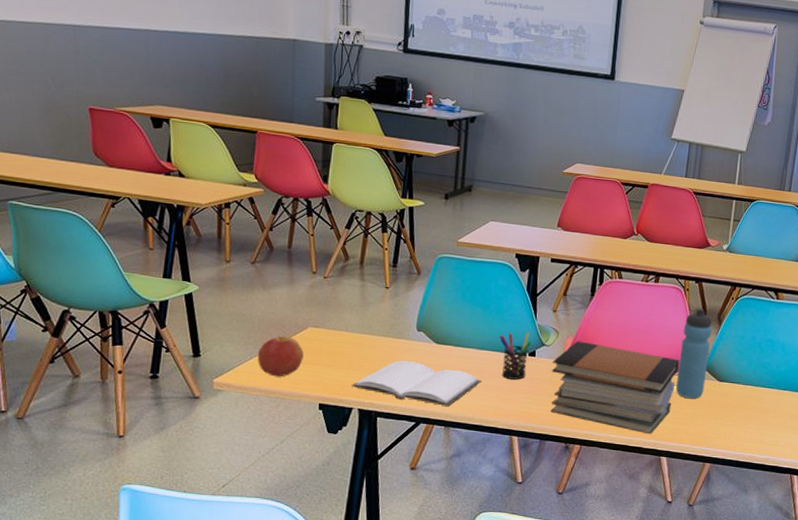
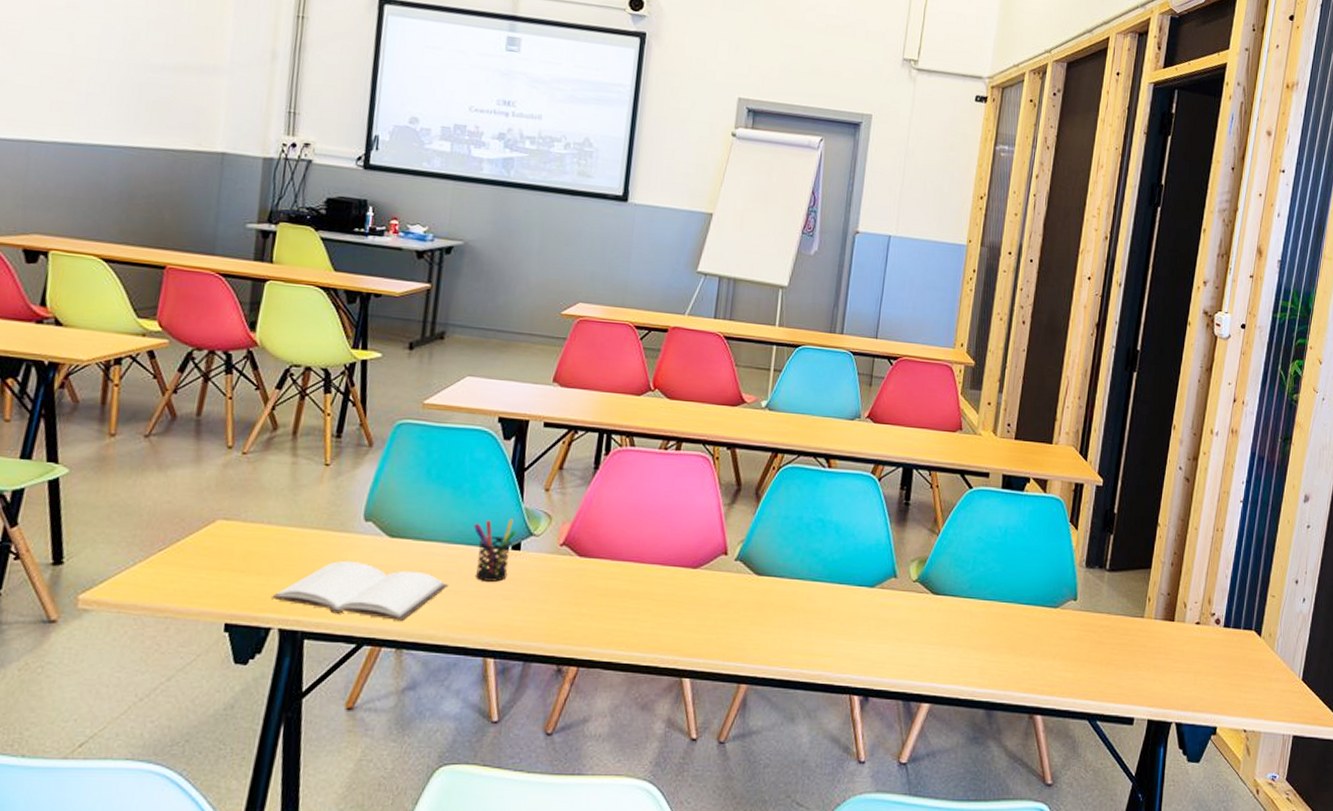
apple: present [257,336,304,377] -> none [143,532,208,589]
book stack: present [551,341,680,435] -> none [539,528,708,649]
water bottle: present [676,308,712,399] -> none [702,482,749,599]

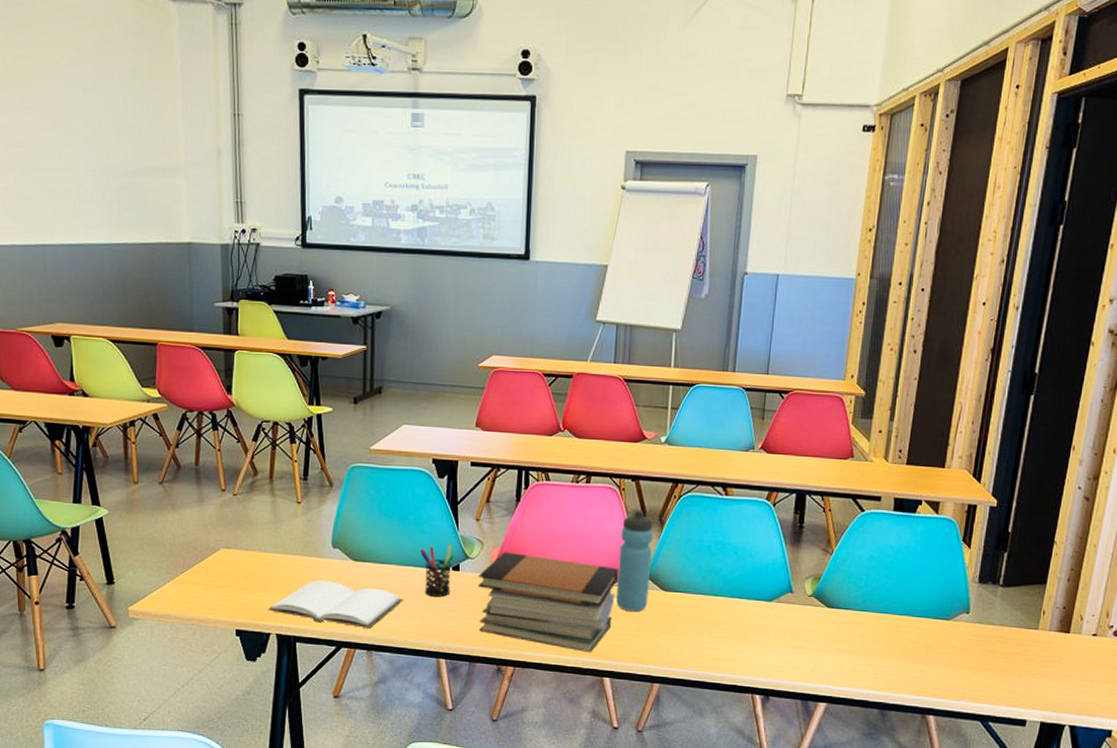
book stack: none [539,528,708,649] -> present [477,551,619,653]
water bottle: none [702,482,749,599] -> present [616,510,654,611]

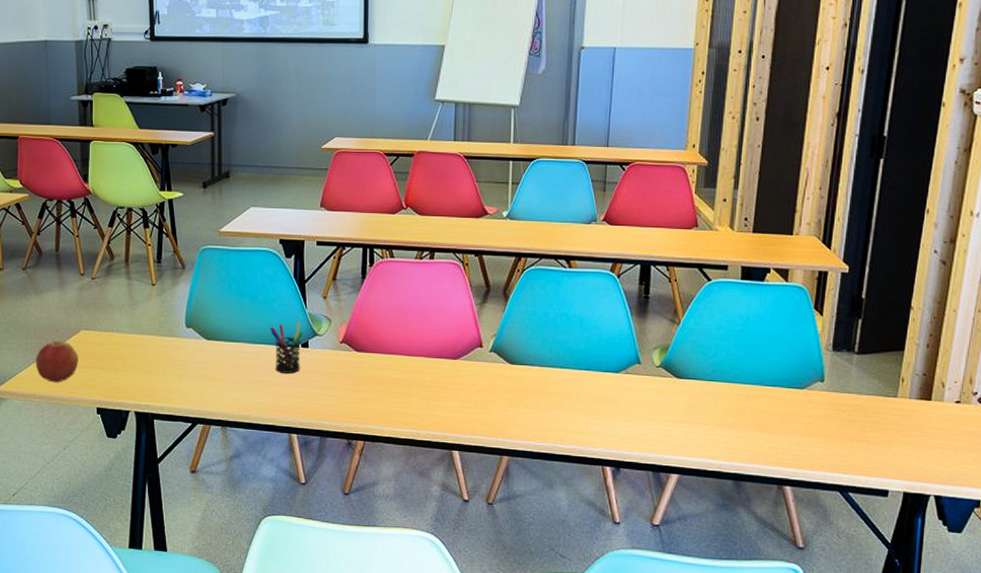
apple: none [170,559,217,603] -> present [35,340,78,383]
book: present [267,580,403,628] -> none [126,358,255,405]
book stack: present [477,551,619,653] -> none [326,328,465,427]
water bottle: present [616,510,654,611] -> none [463,284,498,385]

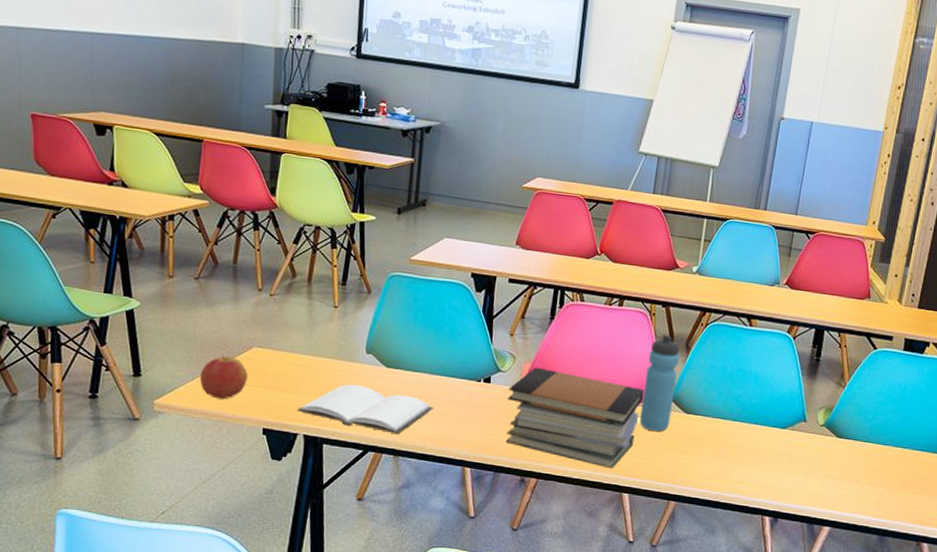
book: none [126,358,255,405] -> present [296,384,433,434]
pen holder: present [269,322,304,373] -> none [452,357,487,407]
book stack: none [326,328,465,427] -> present [506,367,645,469]
water bottle: none [463,284,498,385] -> present [640,334,680,432]

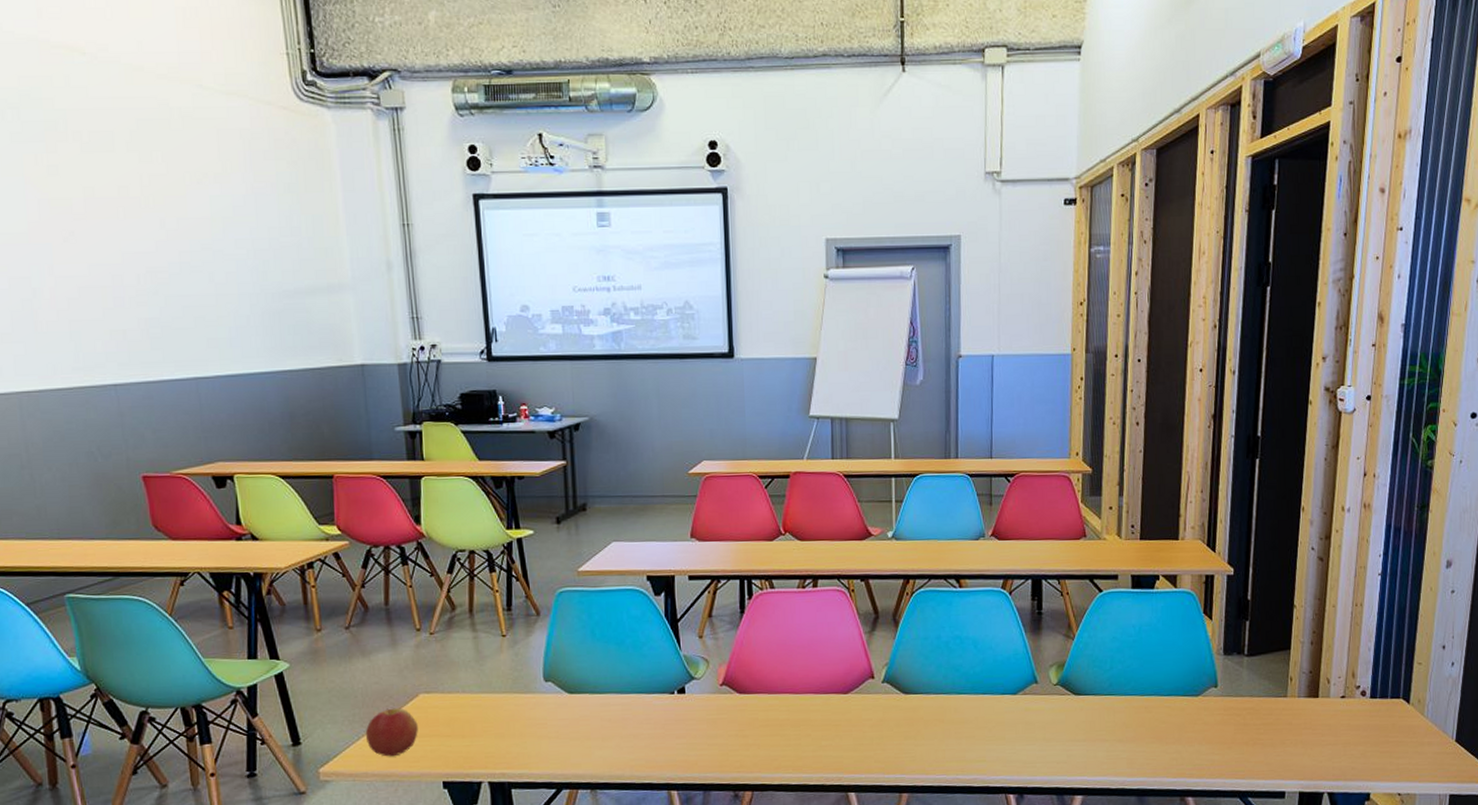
book: present [296,384,433,434] -> none [476,717,626,766]
book stack: present [506,367,645,469] -> none [705,668,856,768]
water bottle: present [640,334,680,432] -> none [854,611,889,719]

